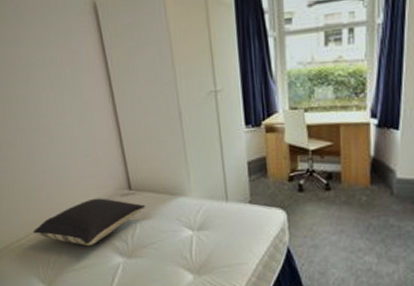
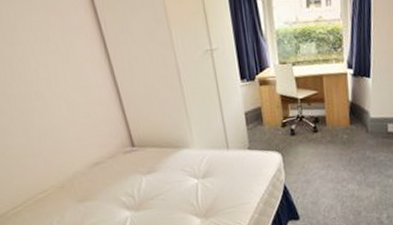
pillow: present [32,198,146,247] -> none [30,157,151,205]

